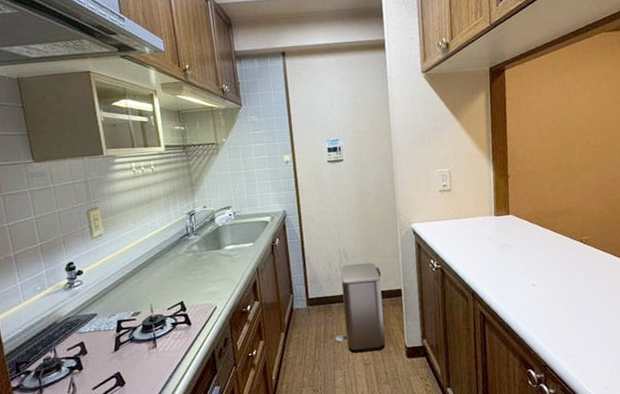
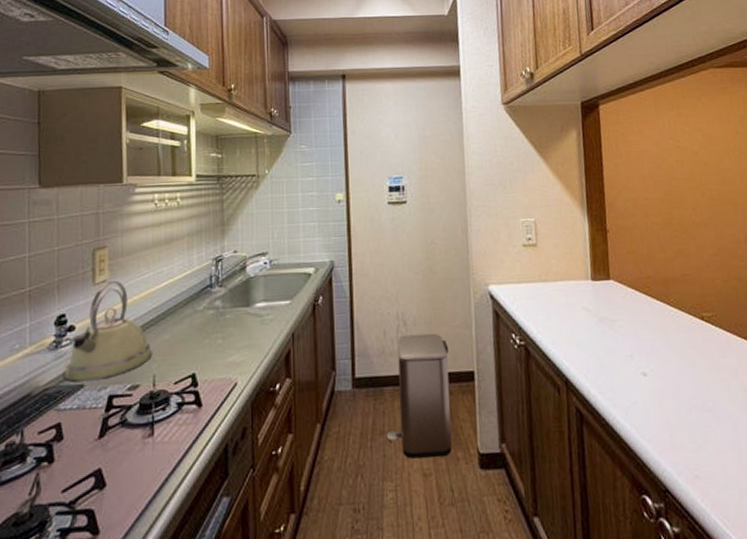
kettle: none [78,234,147,312] -> present [62,280,152,383]

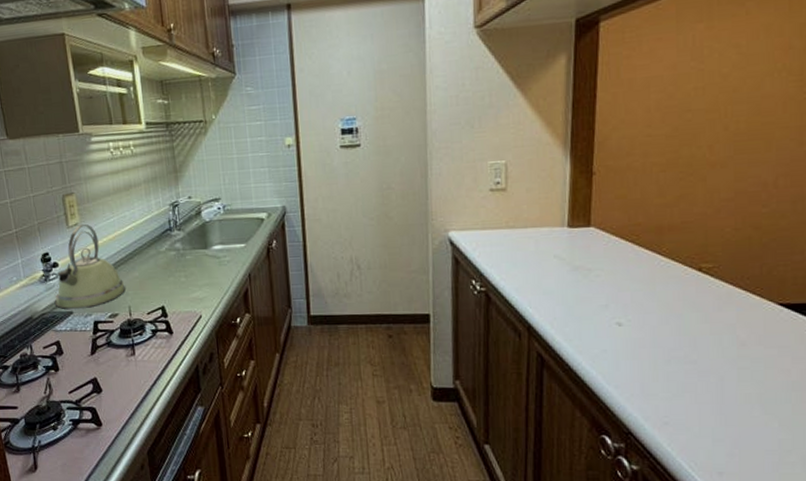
pedal bin: present [387,333,453,459] -> none [342,277,406,388]

